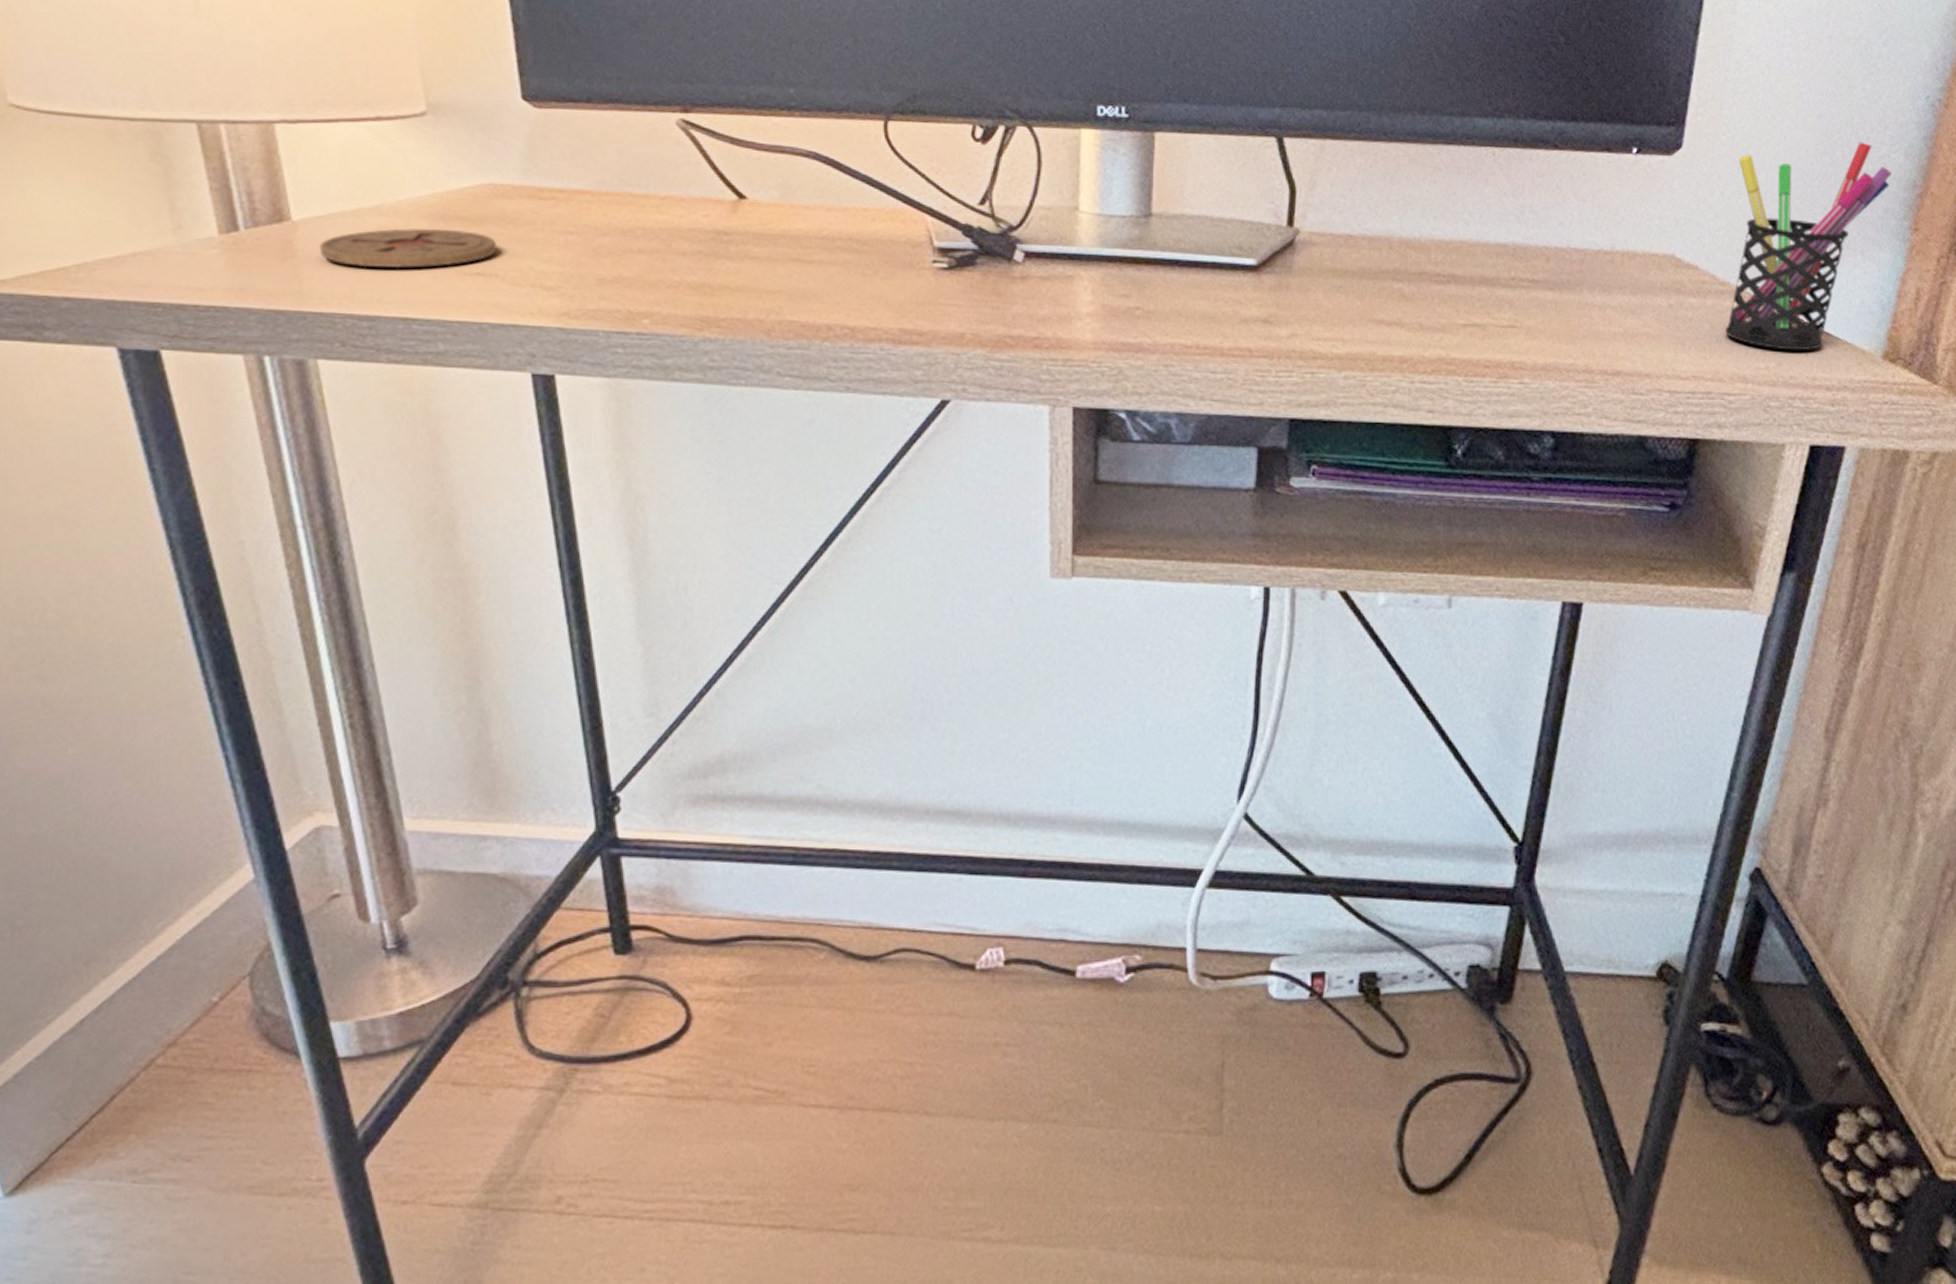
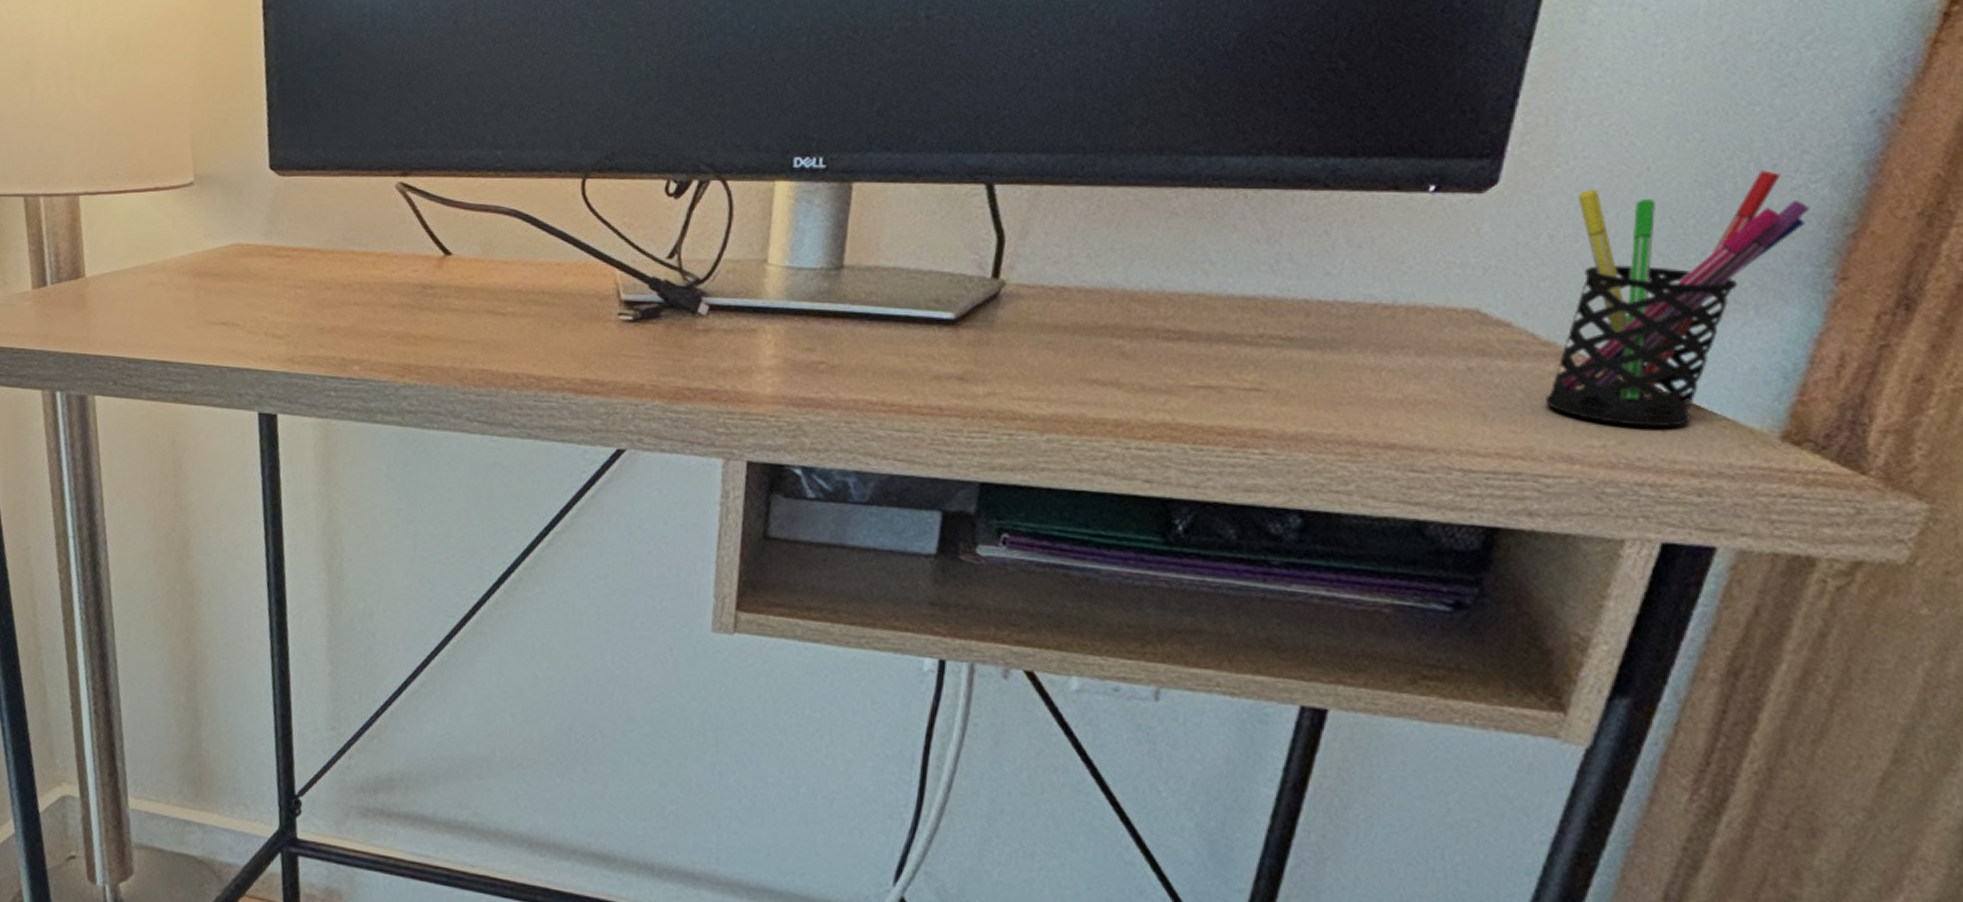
coaster: present [319,228,497,268] -> none [103,283,240,318]

